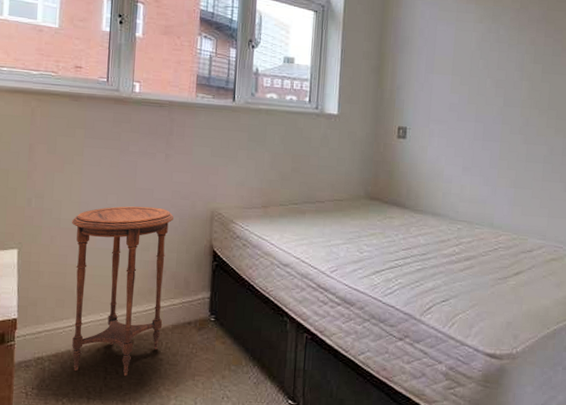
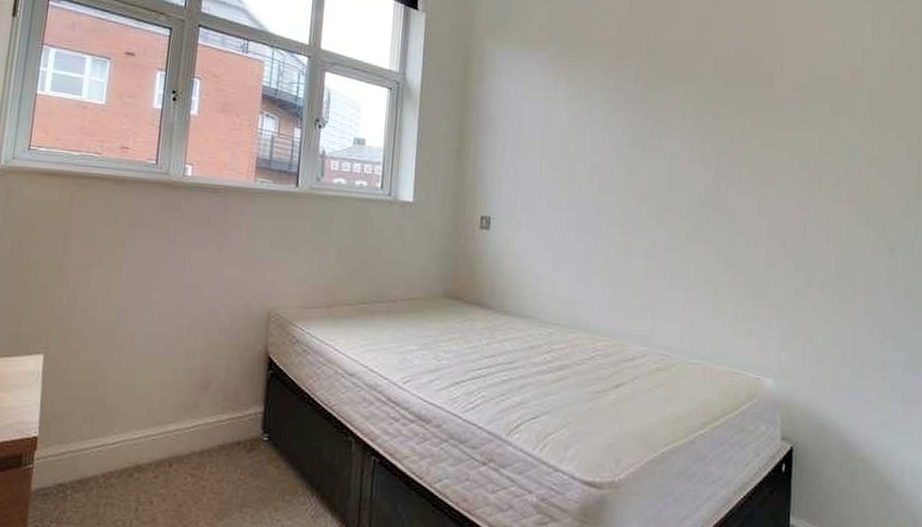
side table: present [72,206,174,376] -> none [100,305,225,507]

